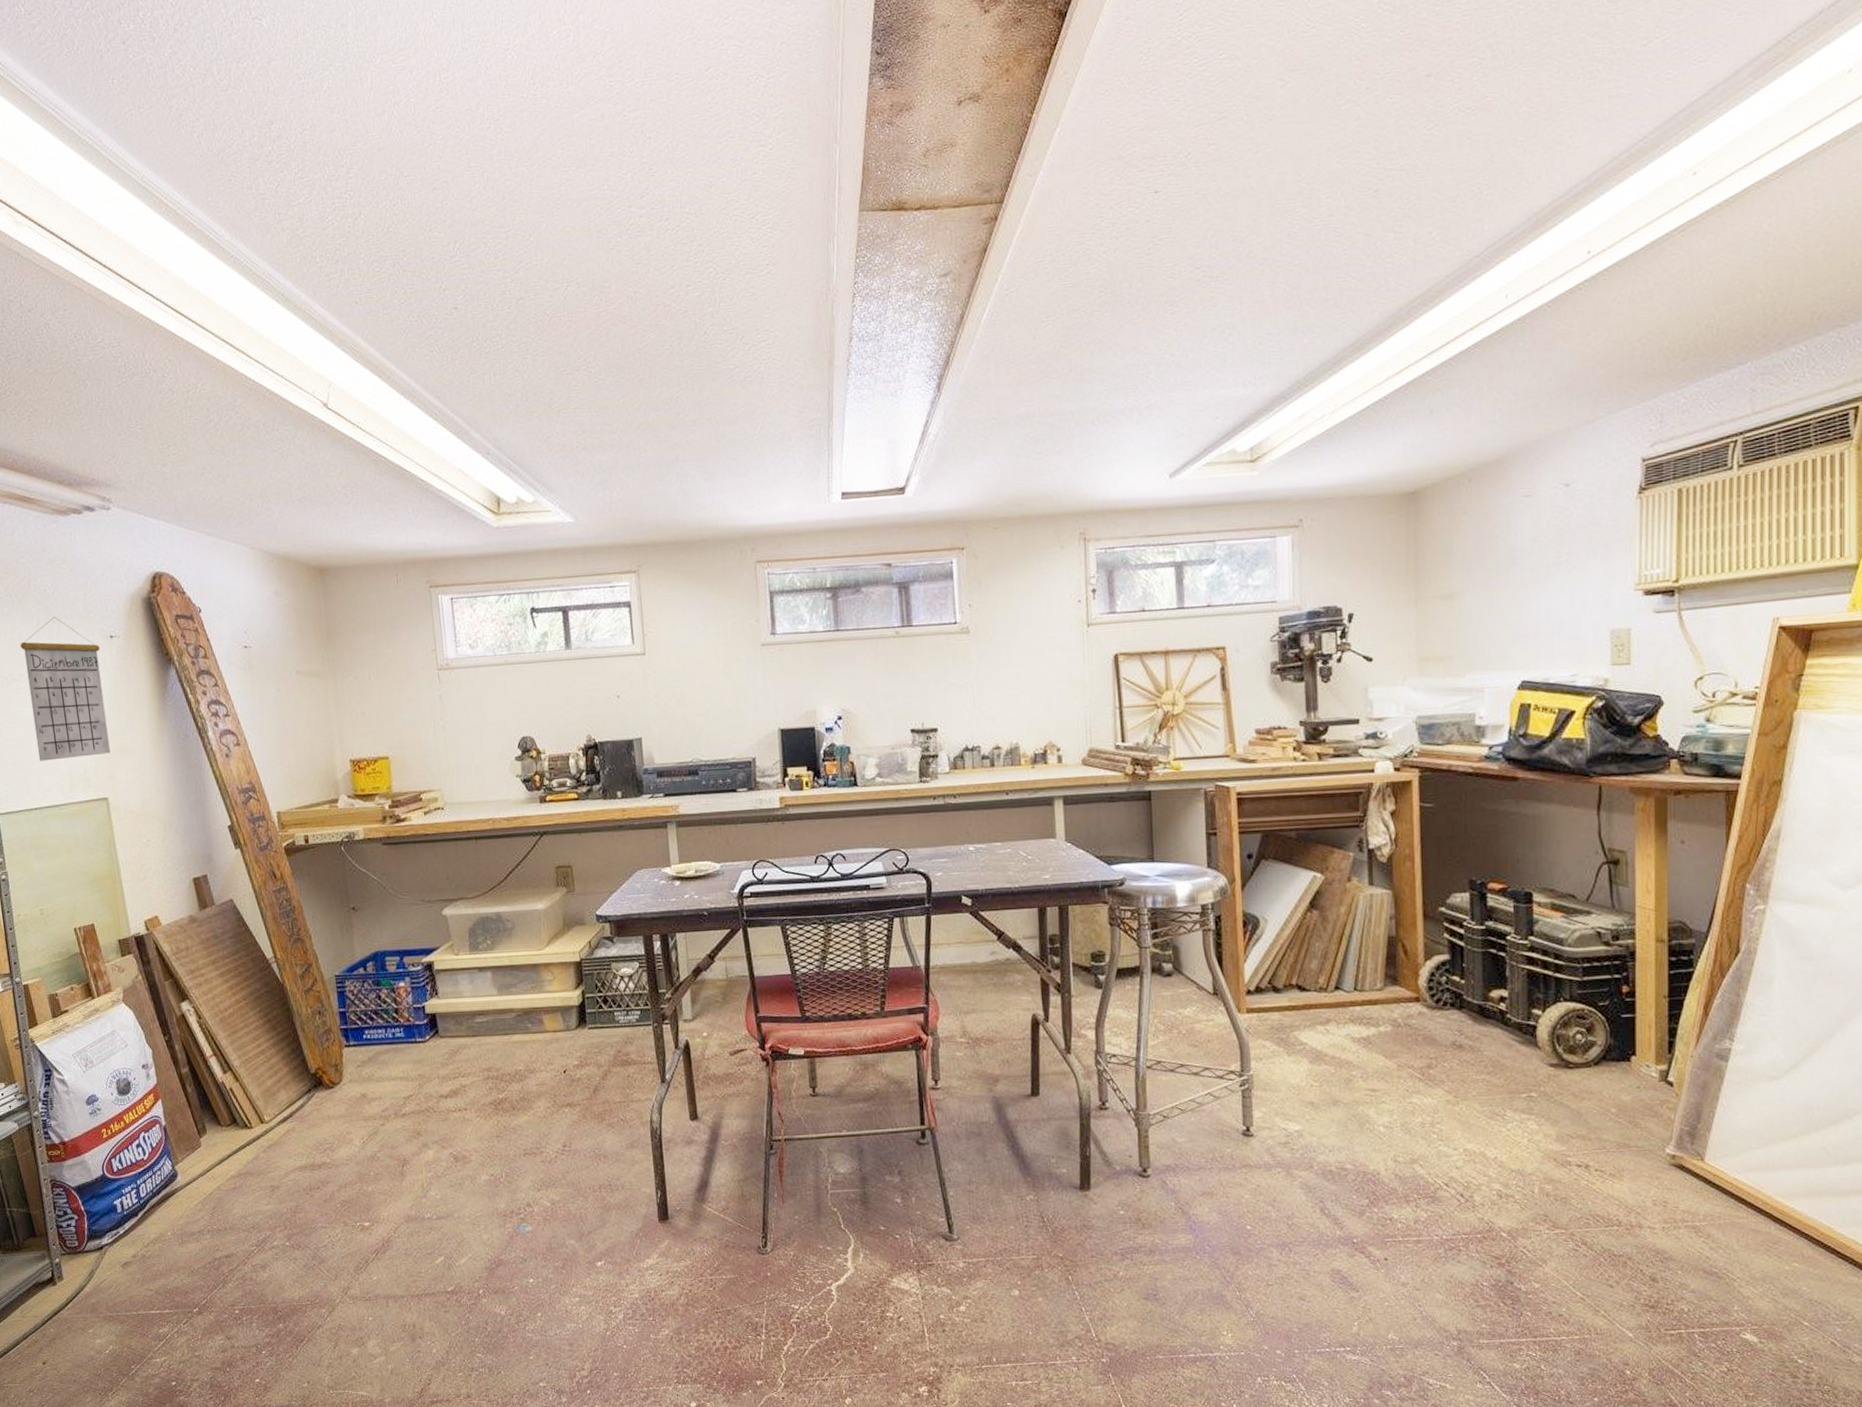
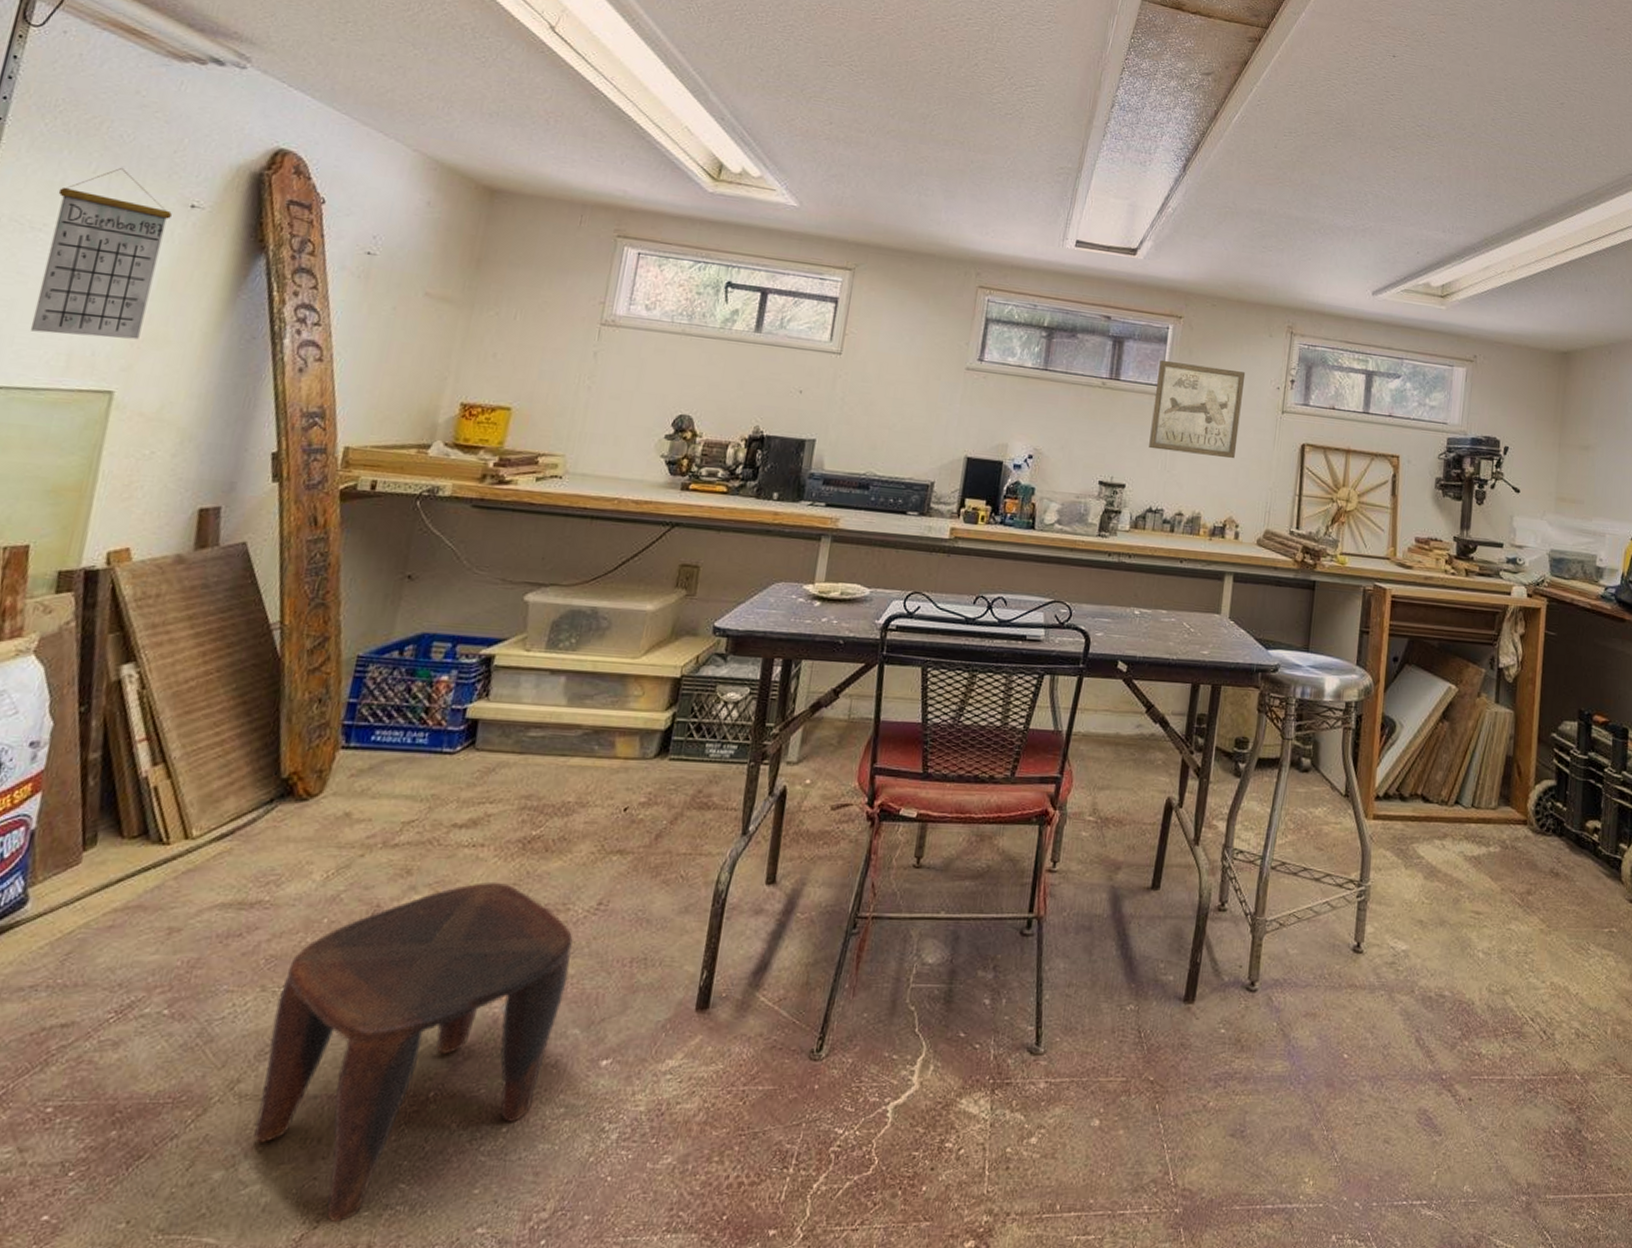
stool: none [357,1136,556,1381] -> present [253,881,573,1223]
wall art: none [950,592,1045,689] -> present [1149,359,1246,459]

